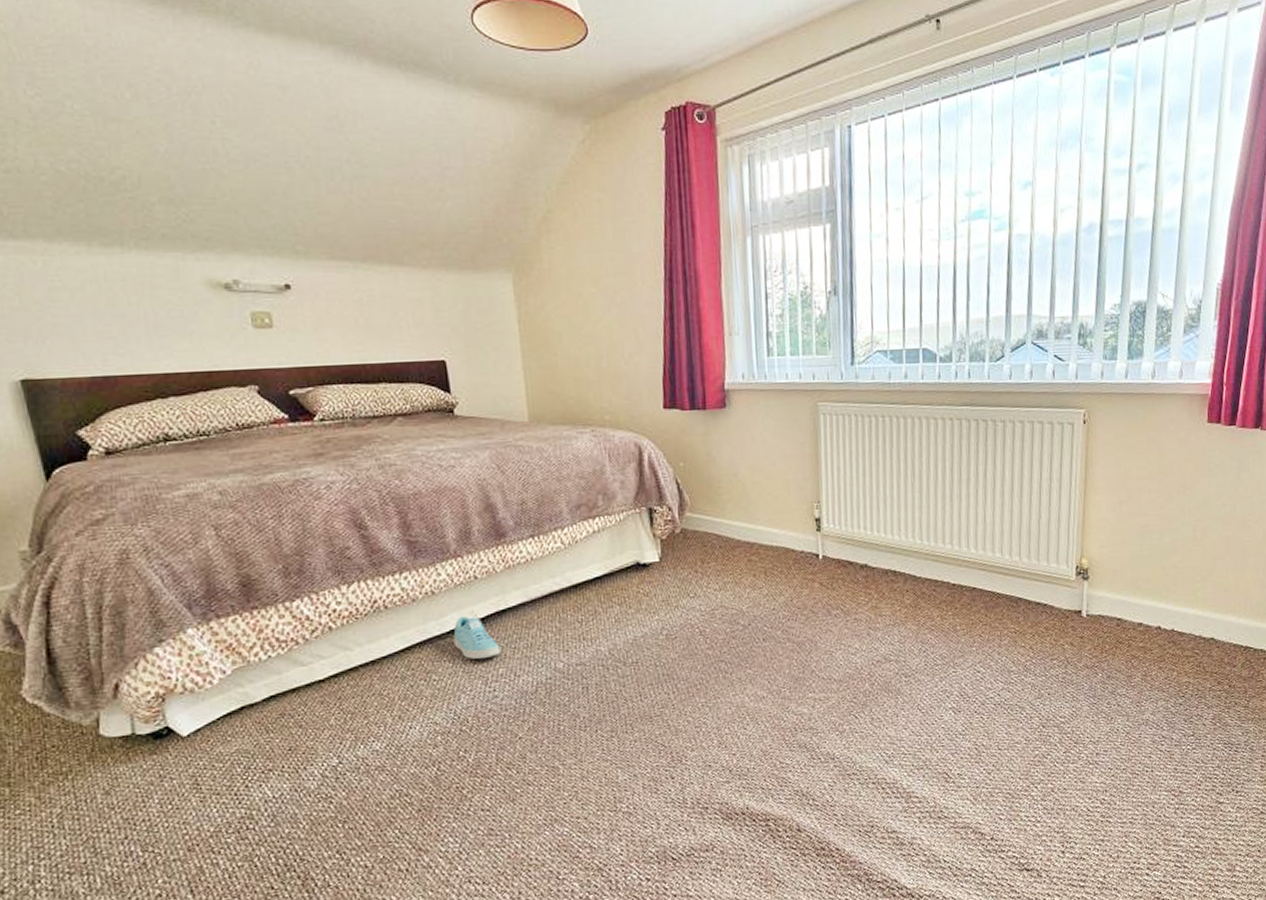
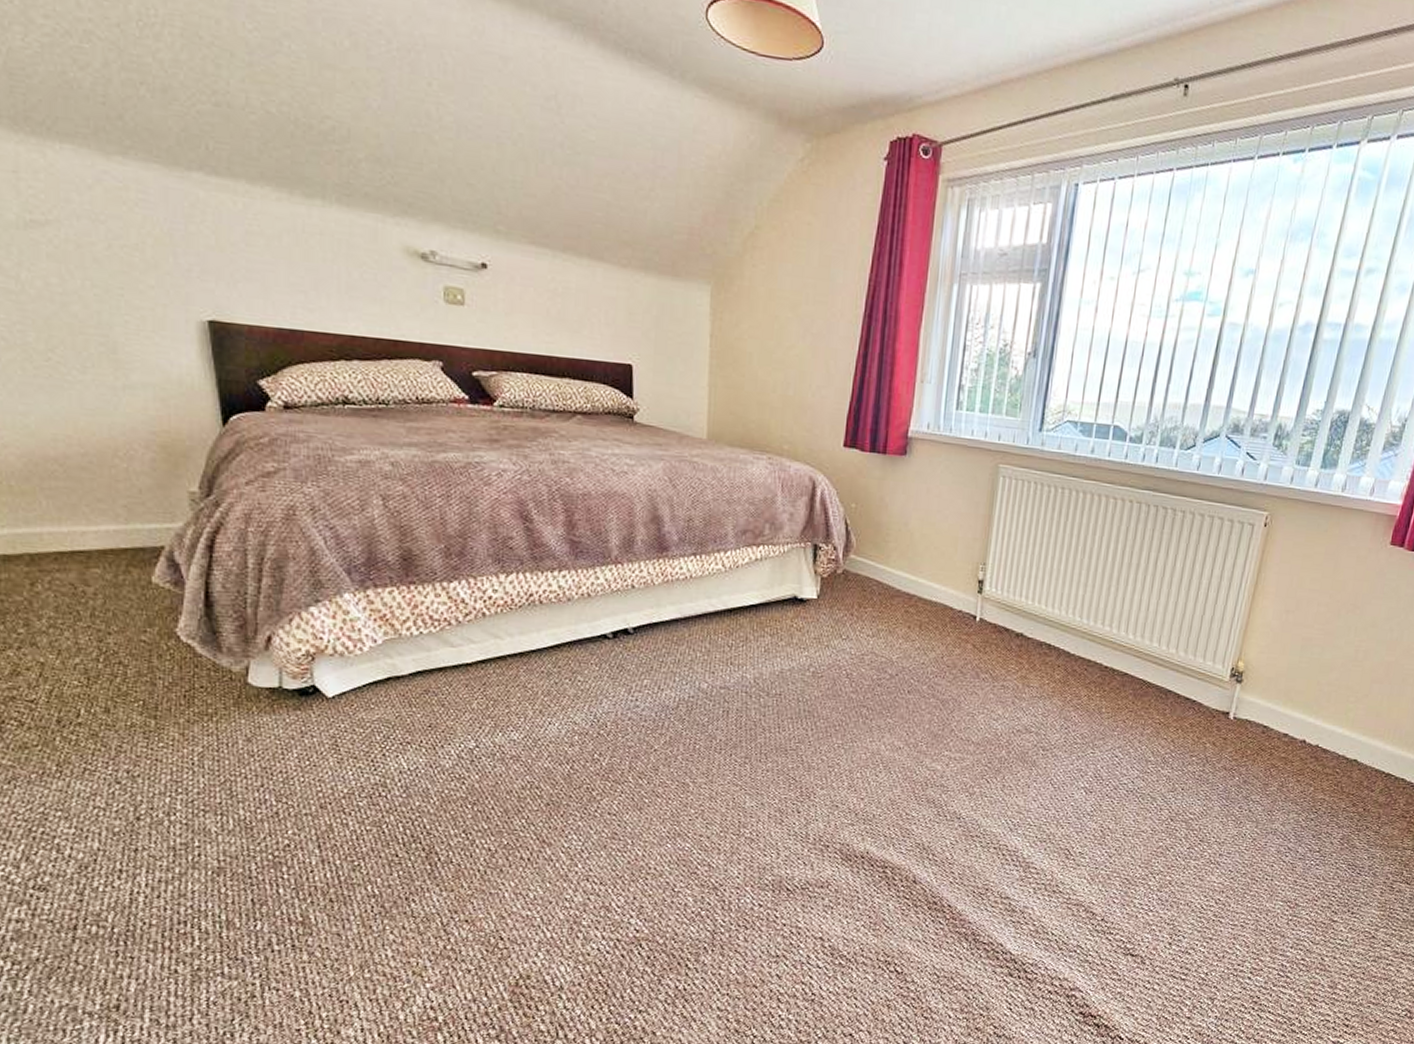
sneaker: present [453,616,500,660] -> none [603,622,648,668]

